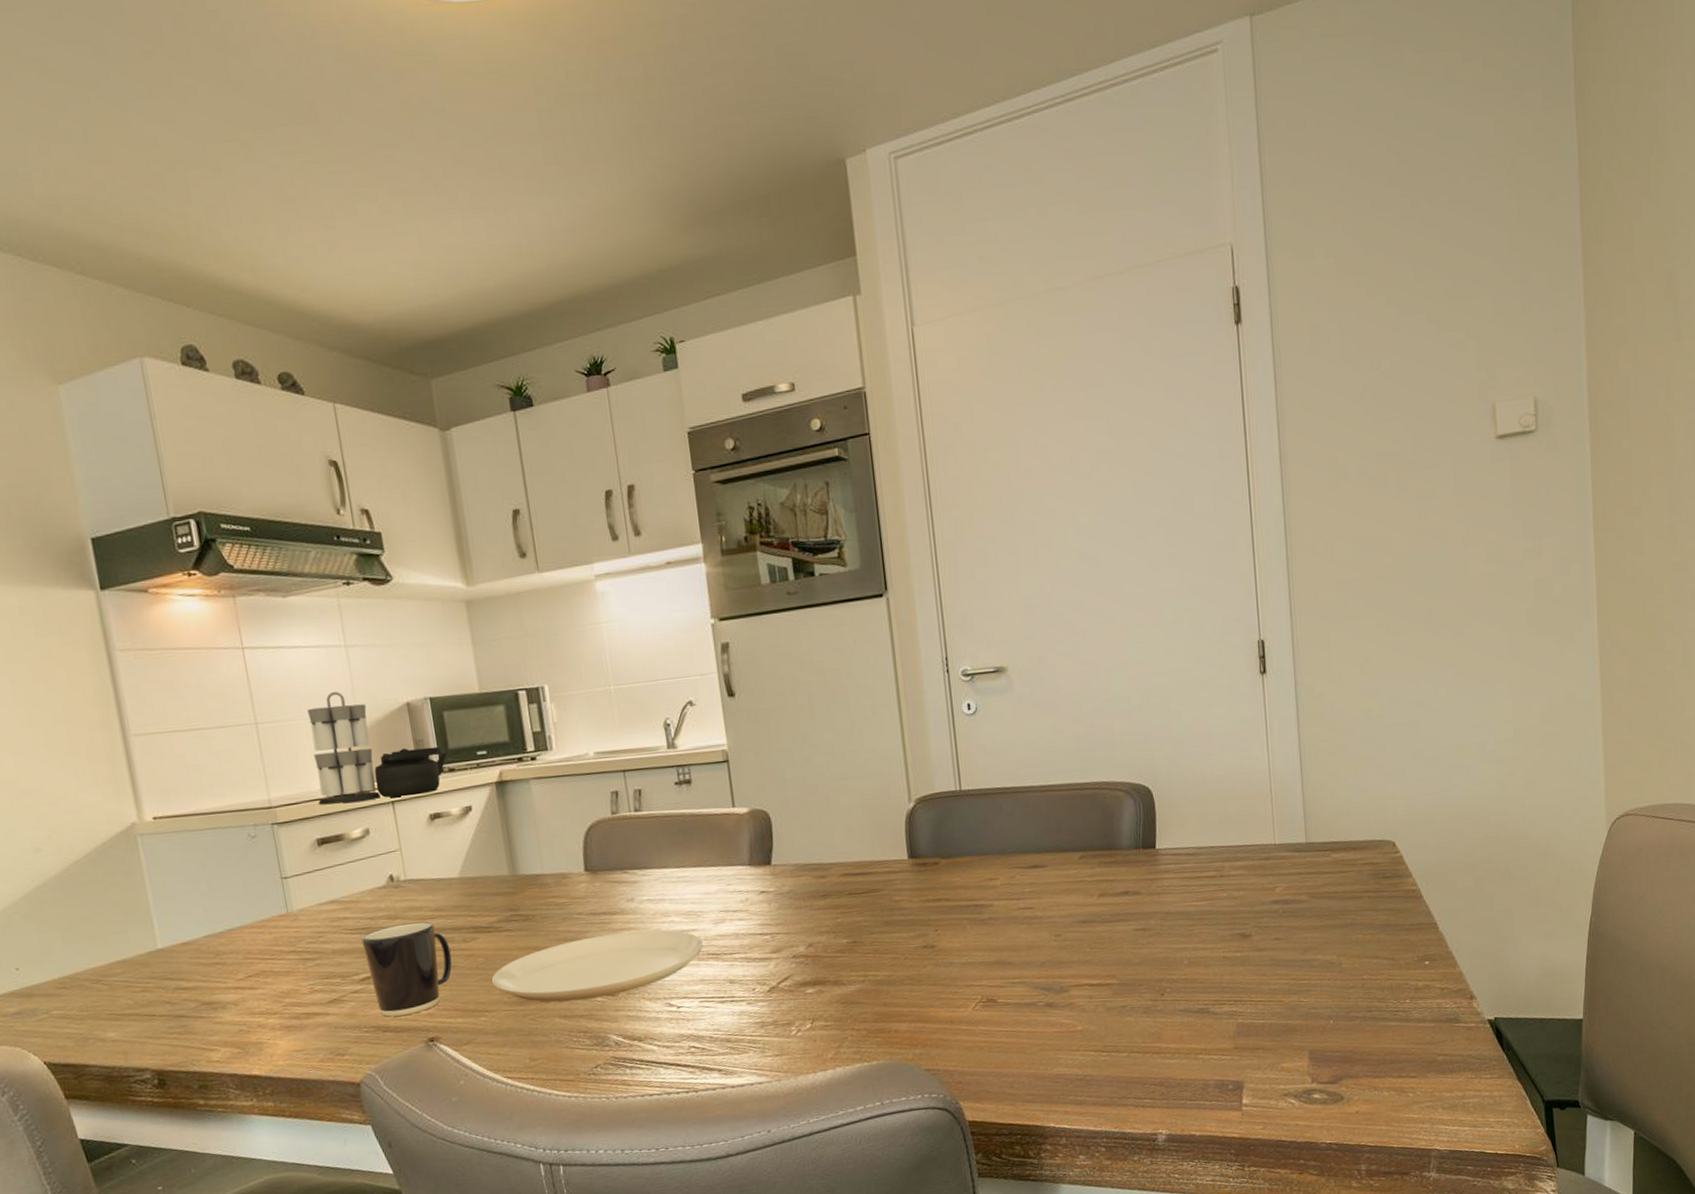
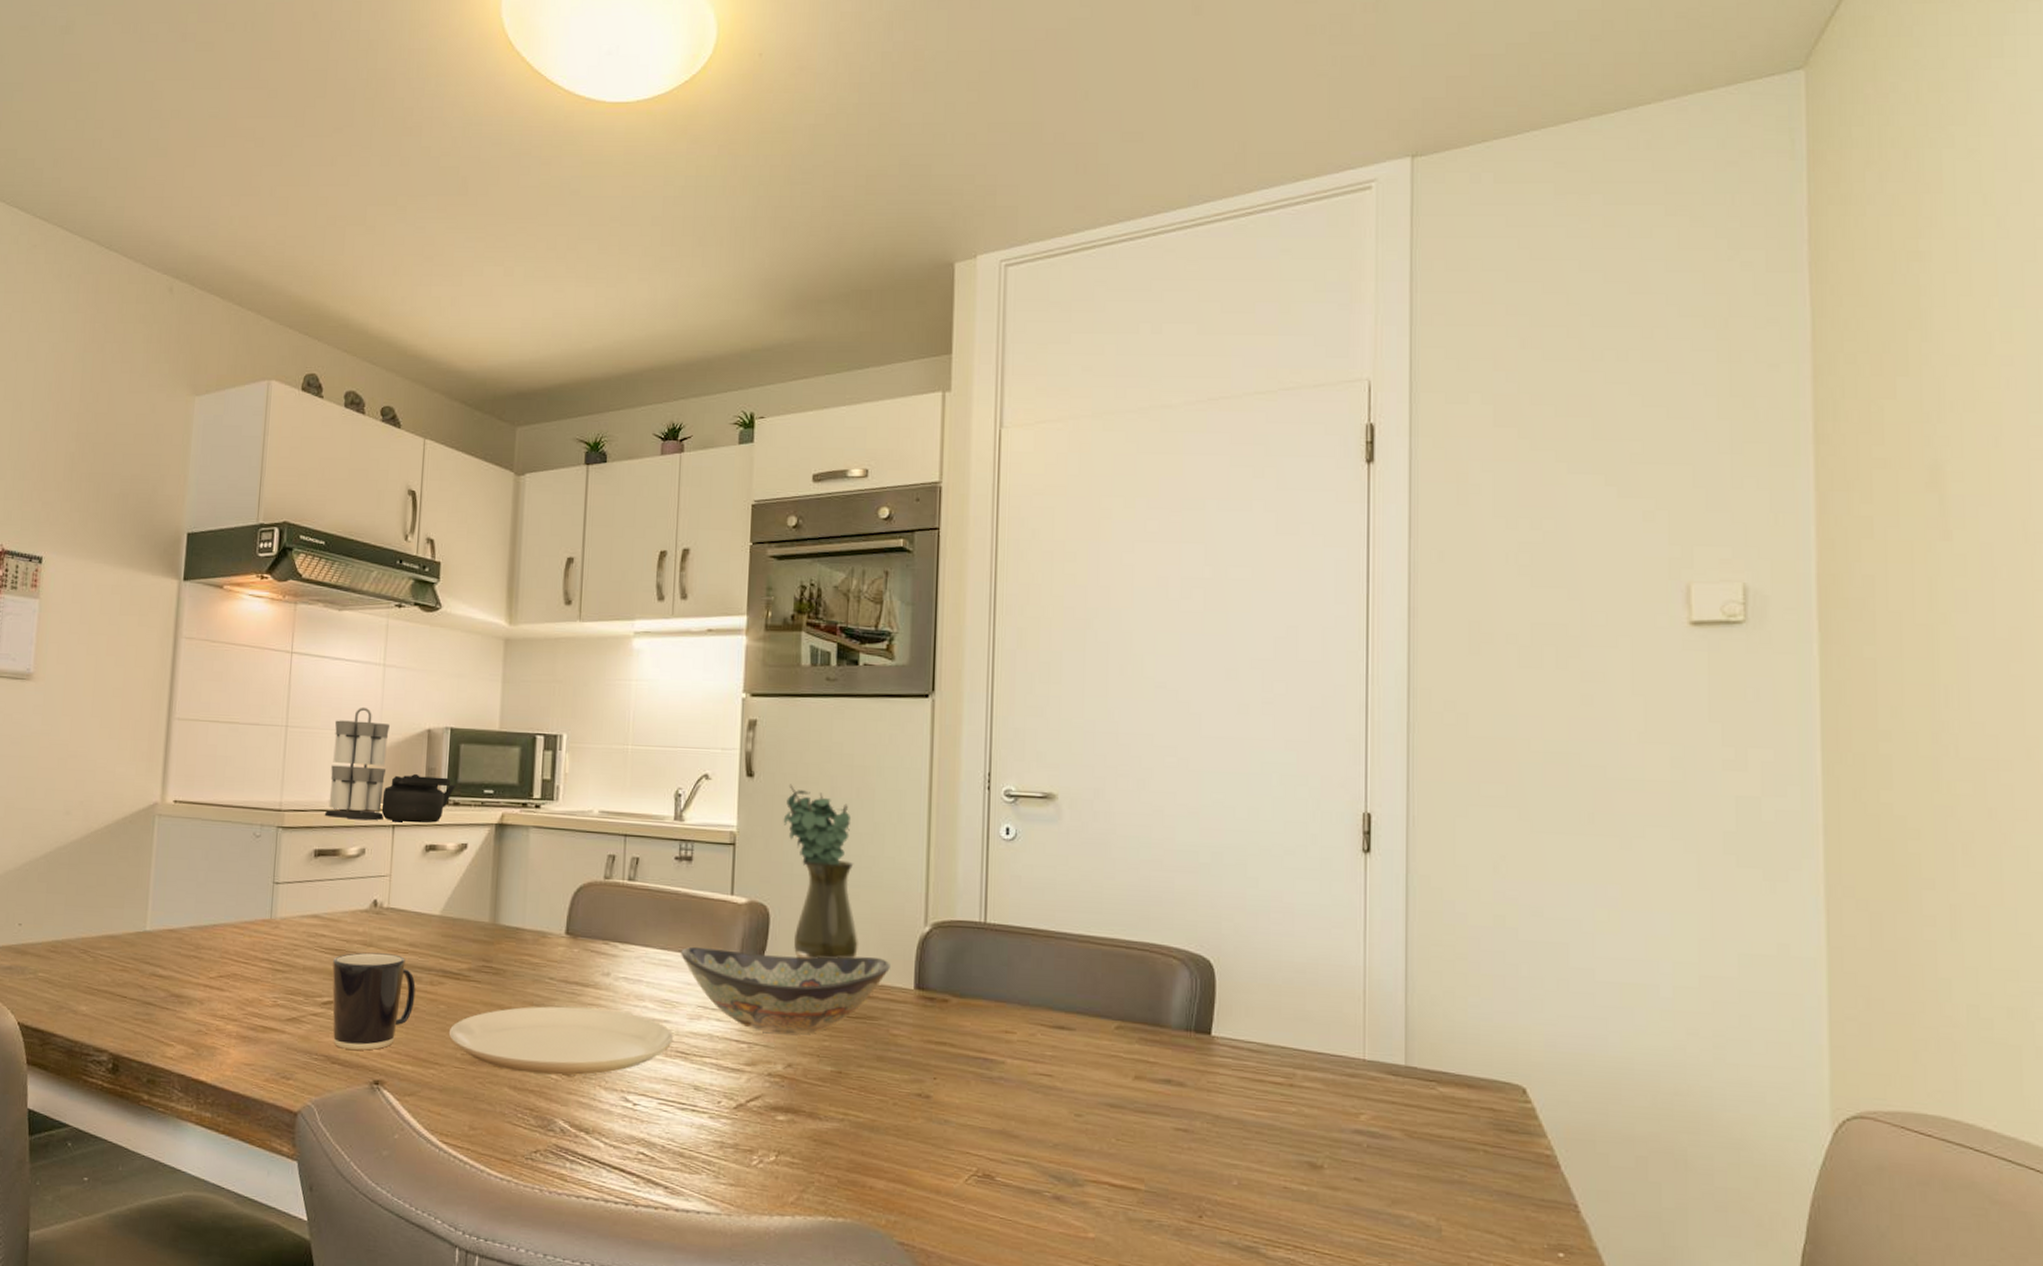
decorative bowl: none [695,838,885,922] -> present [680,946,890,1035]
vase: none [768,697,854,852] -> present [783,784,858,959]

